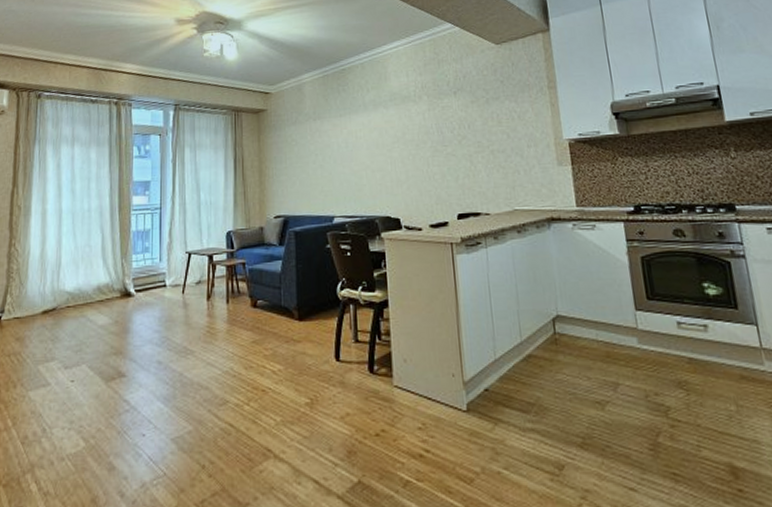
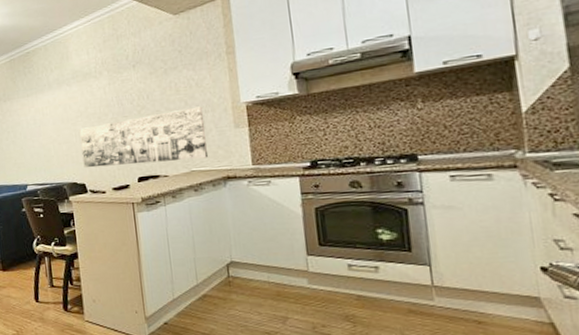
wall art: none [395,140,532,201] -> present [79,106,209,168]

